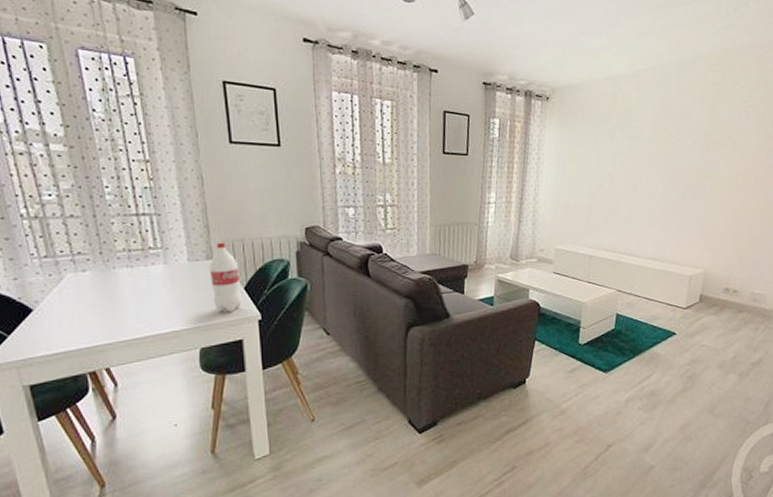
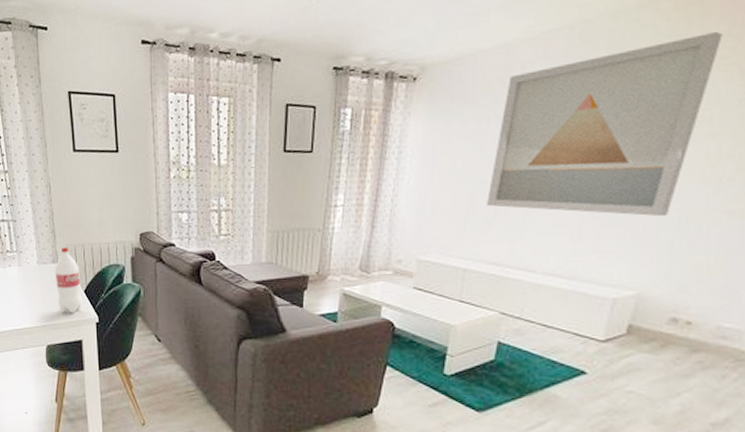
wall art: none [604,83,743,214] -> present [487,31,723,217]

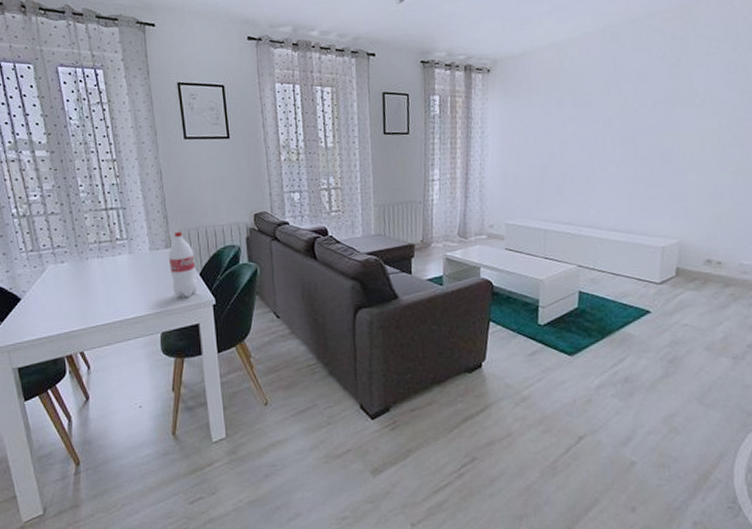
wall art: present [487,31,723,217] -> none [556,35,709,178]

